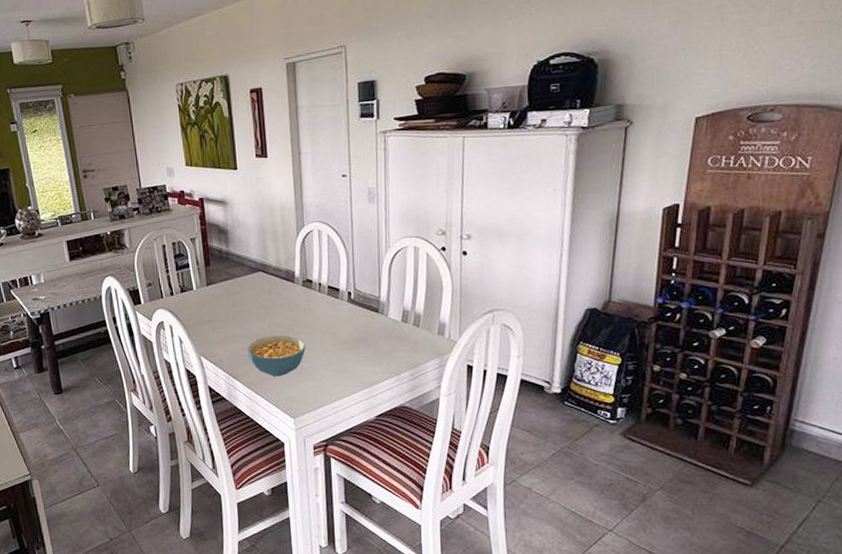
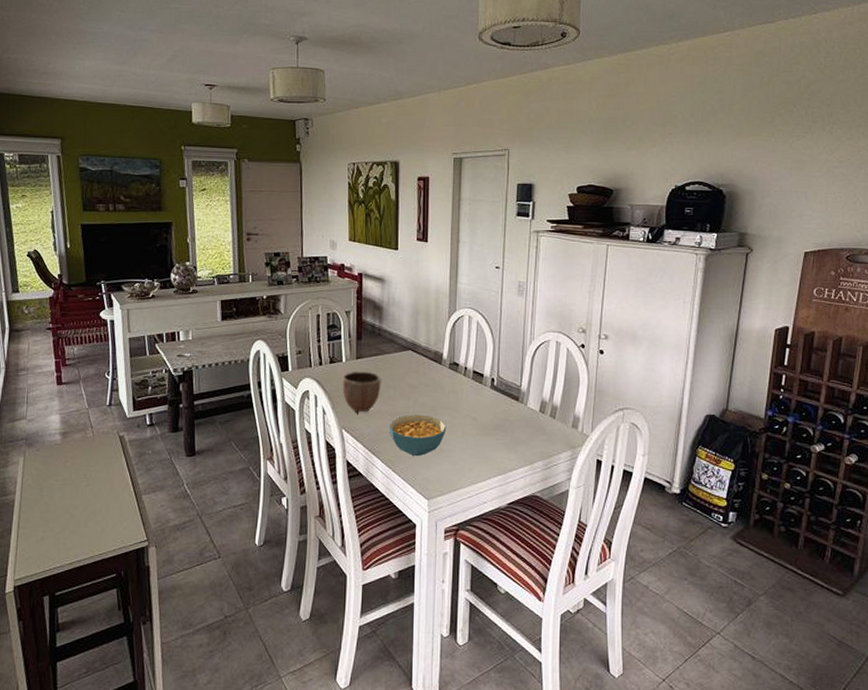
decorative bowl: none [195,297,235,339] -> present [342,371,381,413]

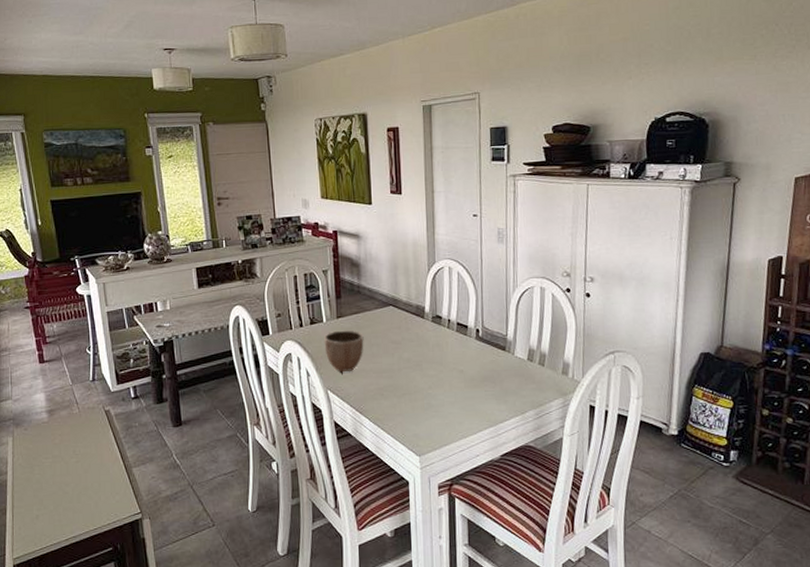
cereal bowl: present [389,414,447,457] -> none [374,370,434,414]

